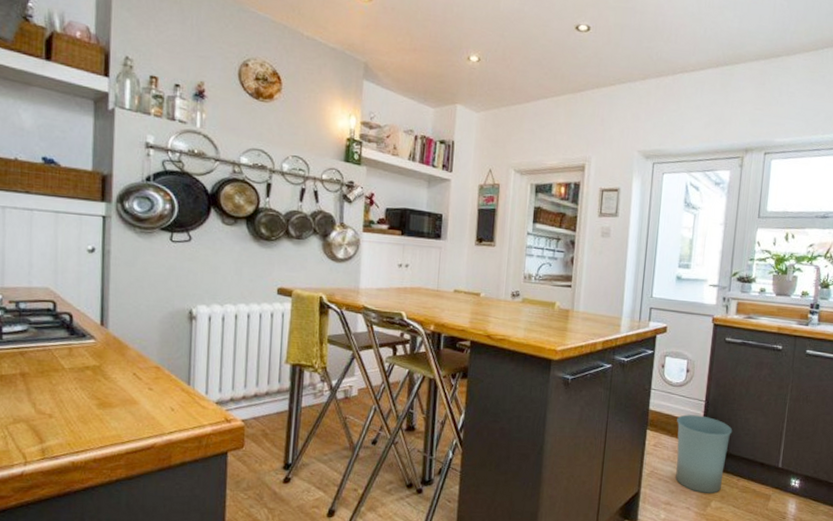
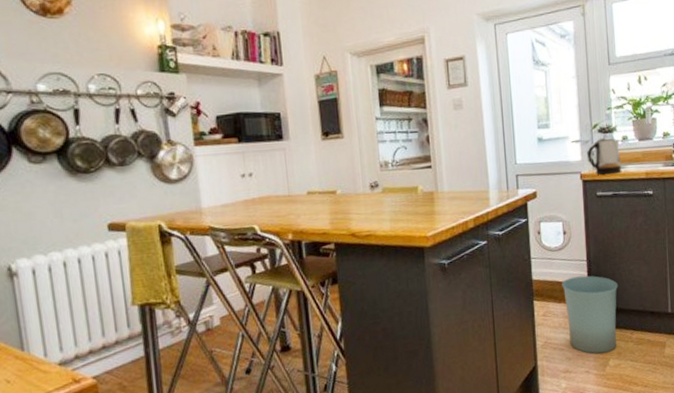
kettle: none [722,286,757,324] -> present [587,137,622,176]

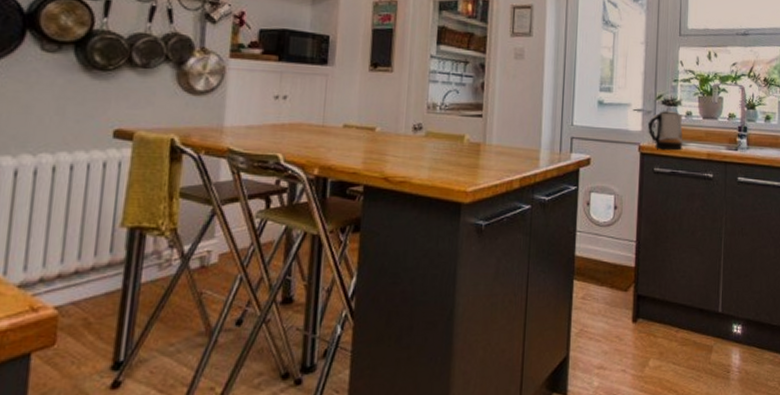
waste bin: present [562,275,619,354] -> none [606,258,668,351]

